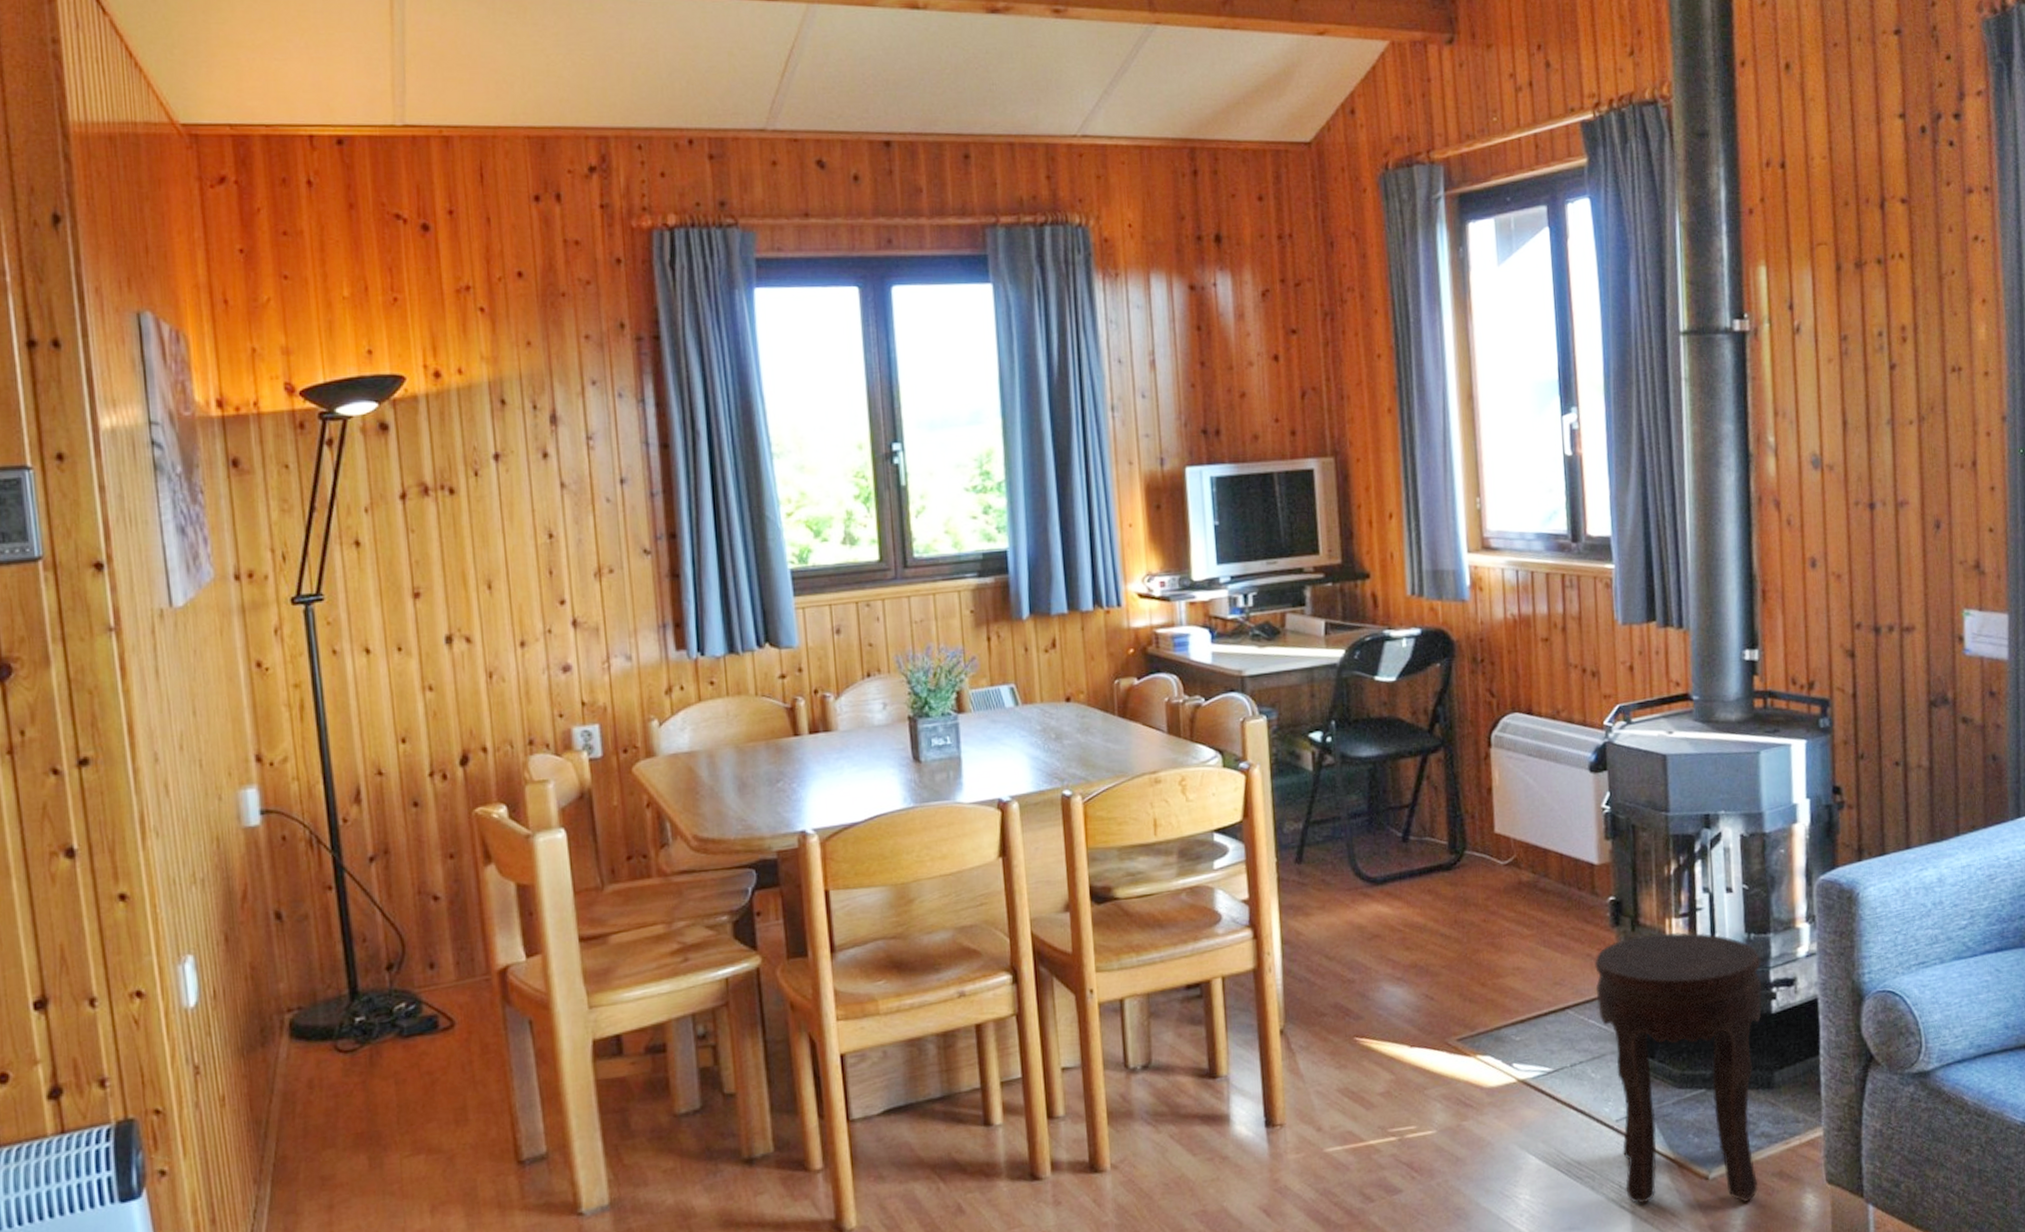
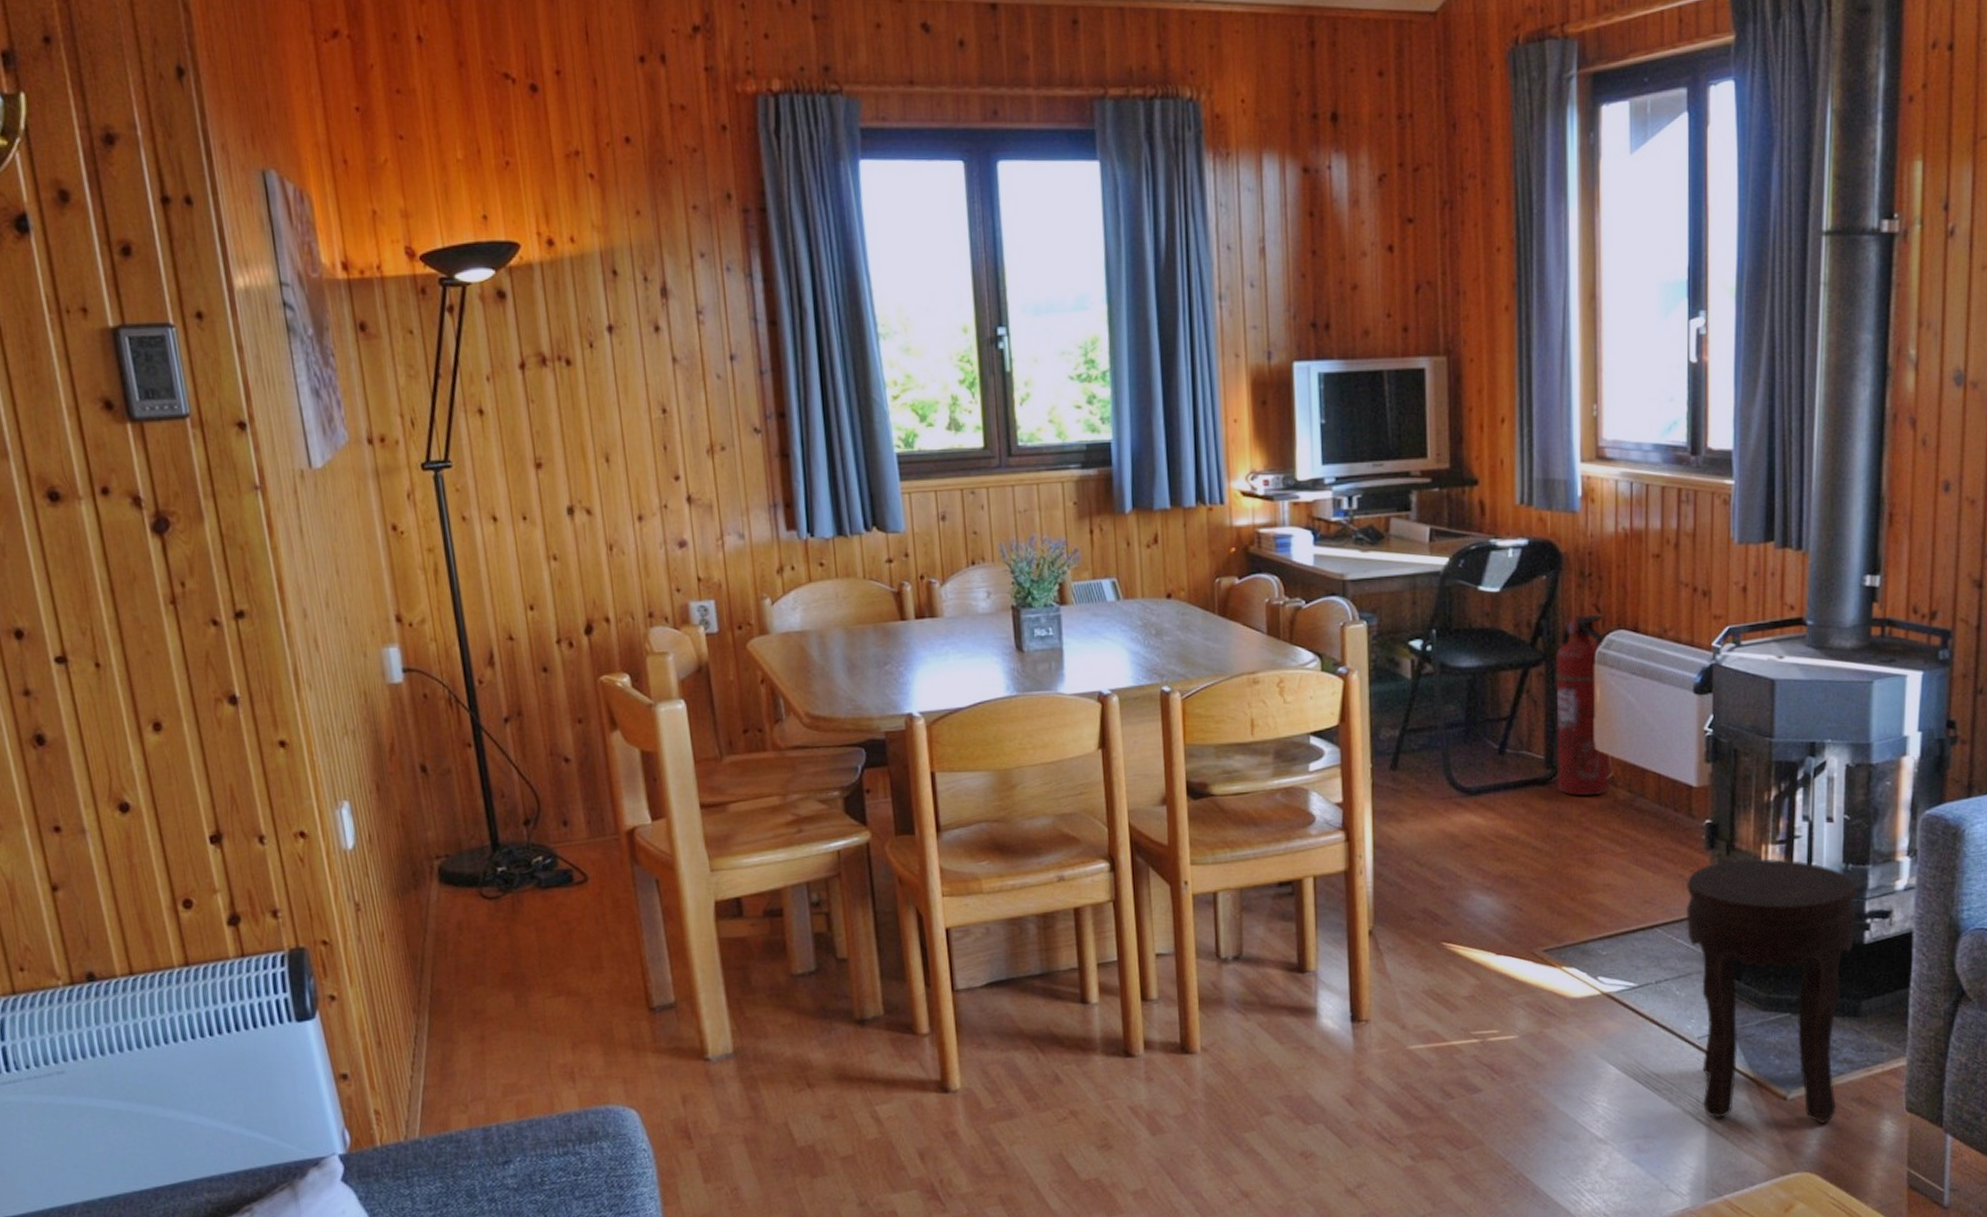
fire extinguisher: none [1453,698,1513,880] -> present [1555,614,1610,796]

